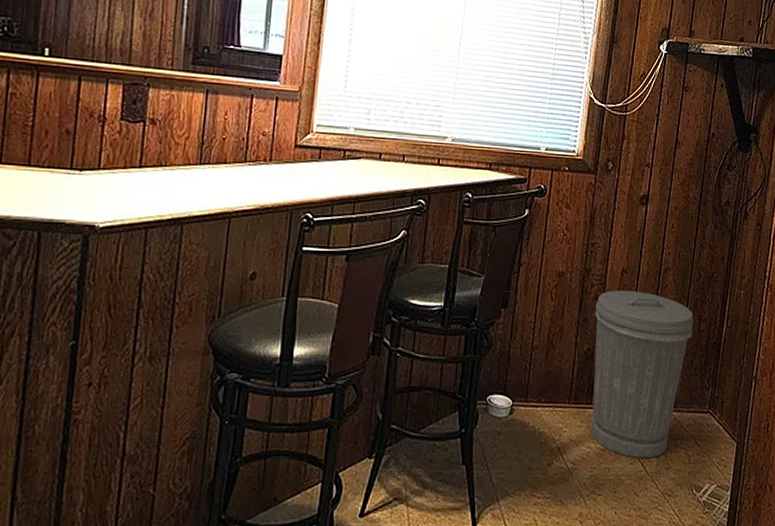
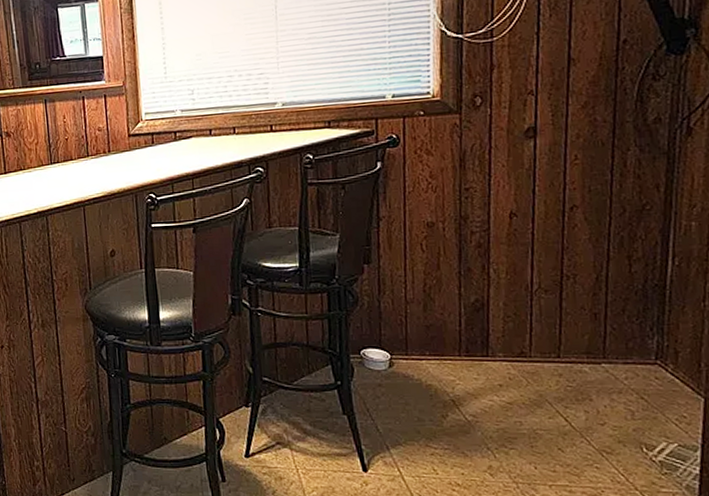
trash can: present [590,290,693,458] -> none [479,234,621,412]

